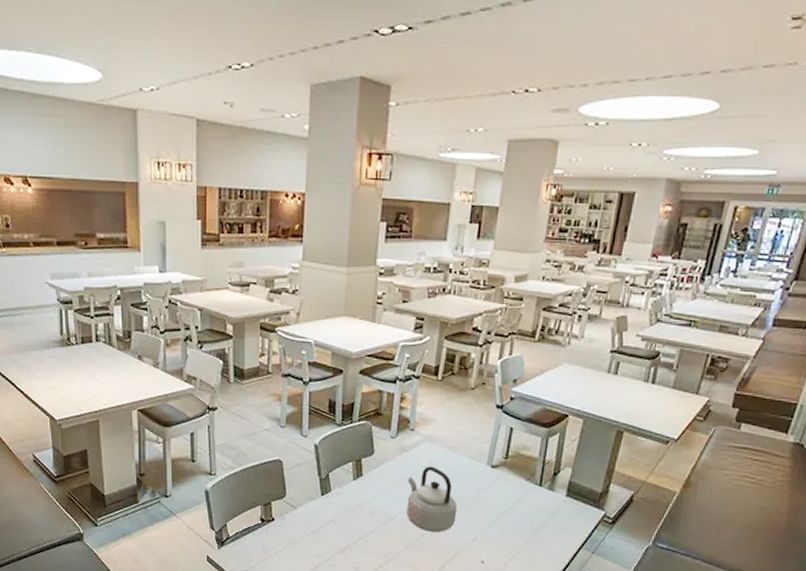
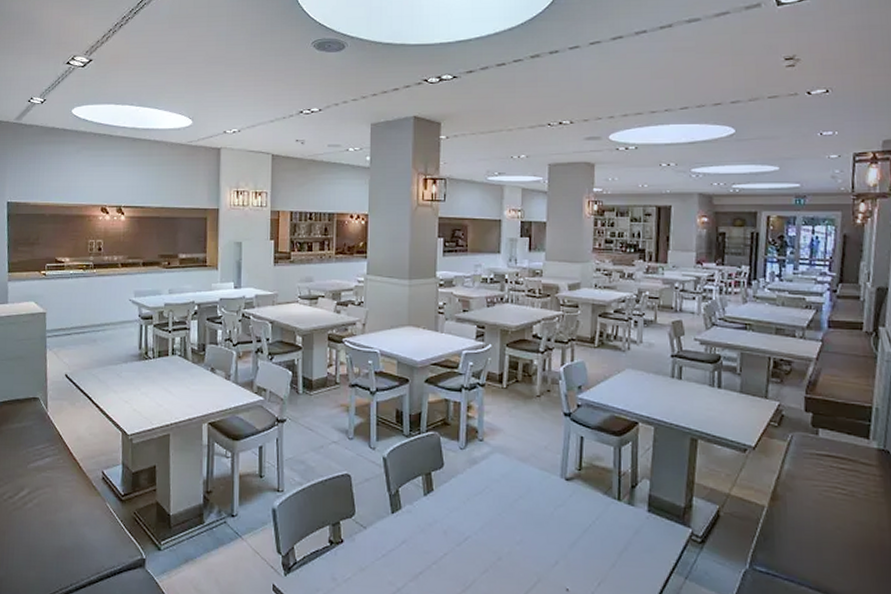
teapot: present [406,466,457,532] -> none [481,479,534,555]

